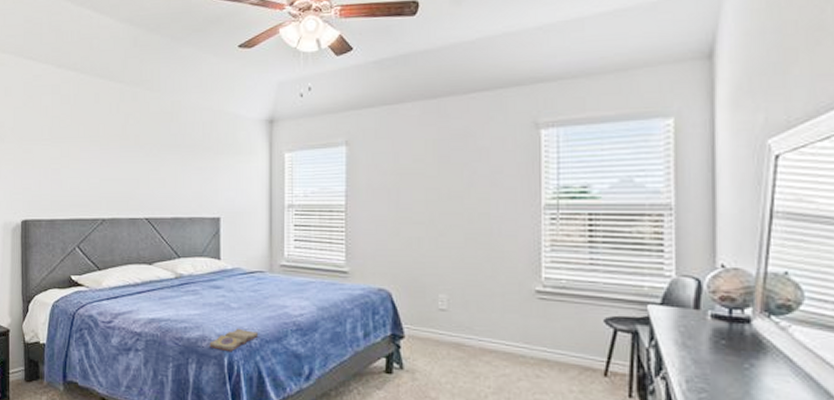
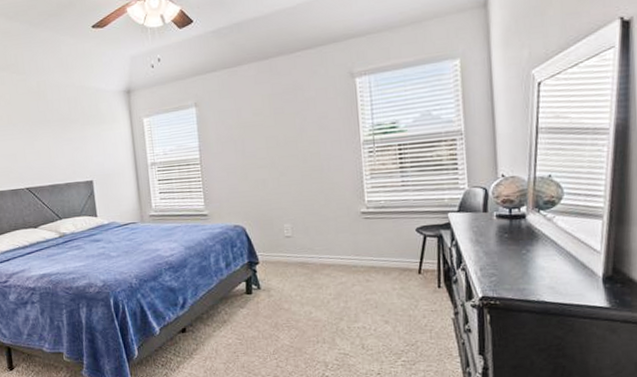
diary: present [209,328,258,352] -> none [95,273,137,294]

